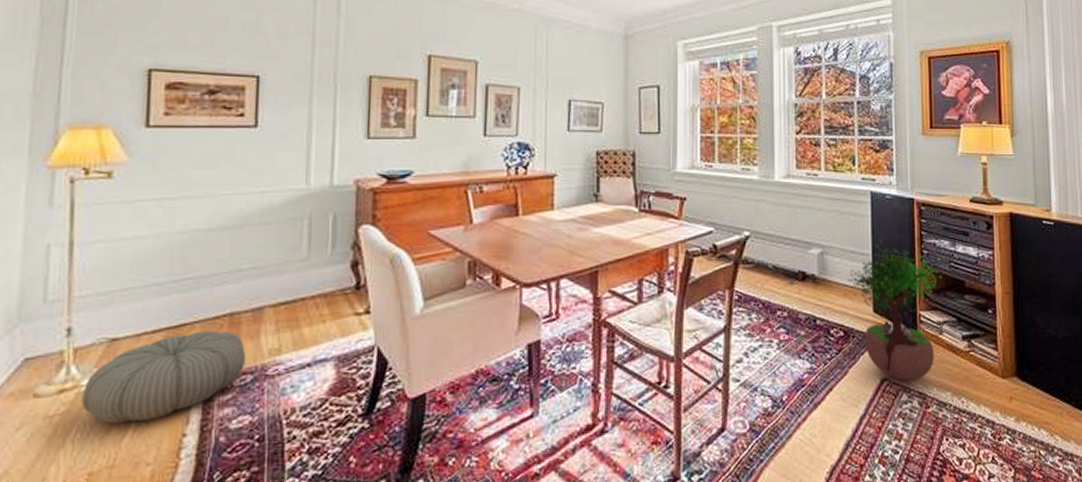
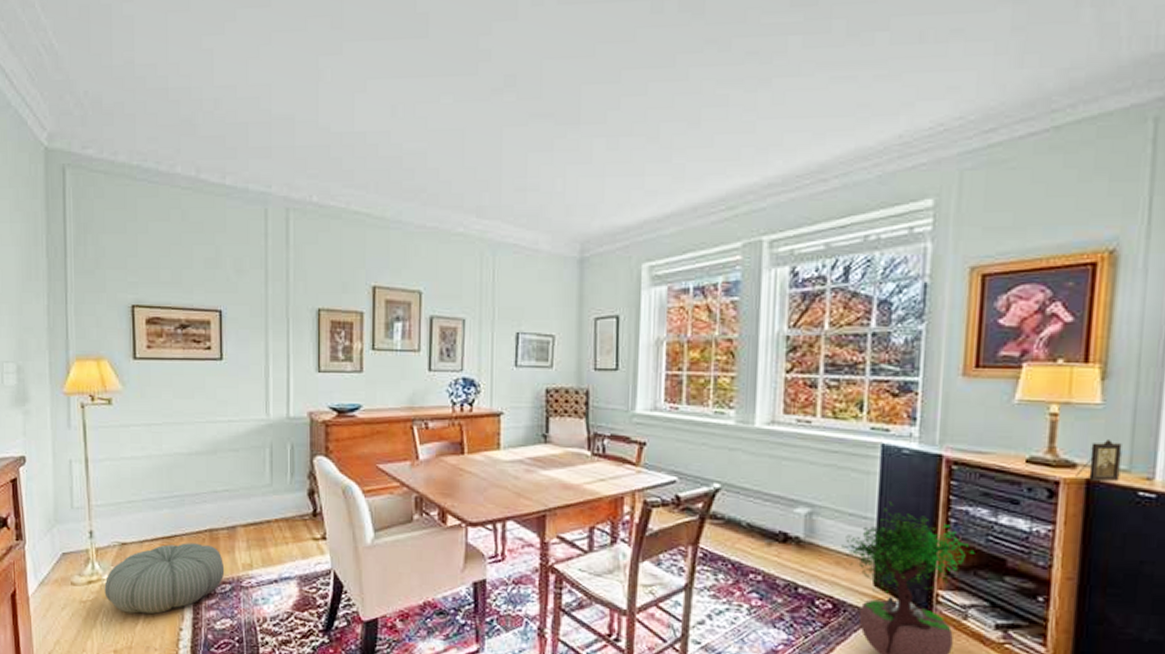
photo frame: none [1003,182,1030,215] -> present [1075,440,1122,482]

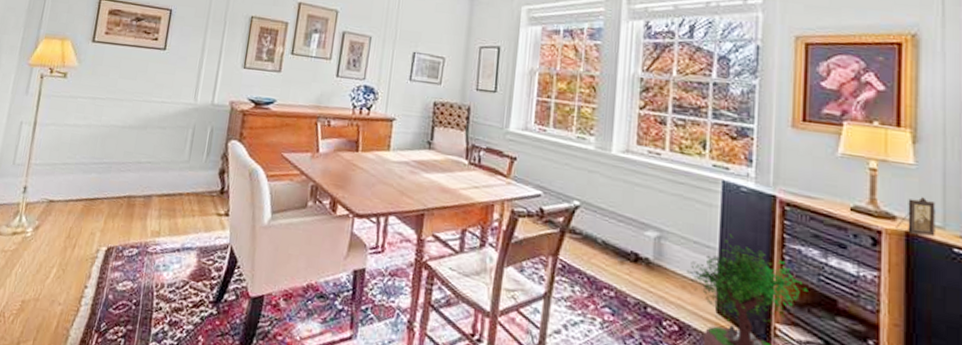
pouf: present [104,543,225,614] -> none [25,206,136,270]

